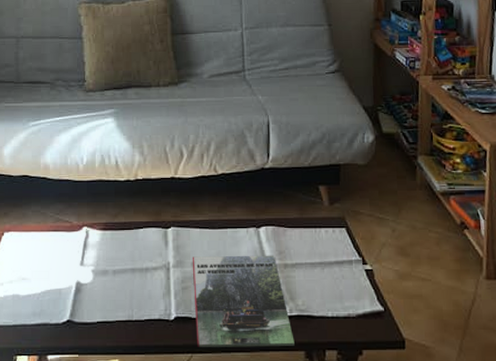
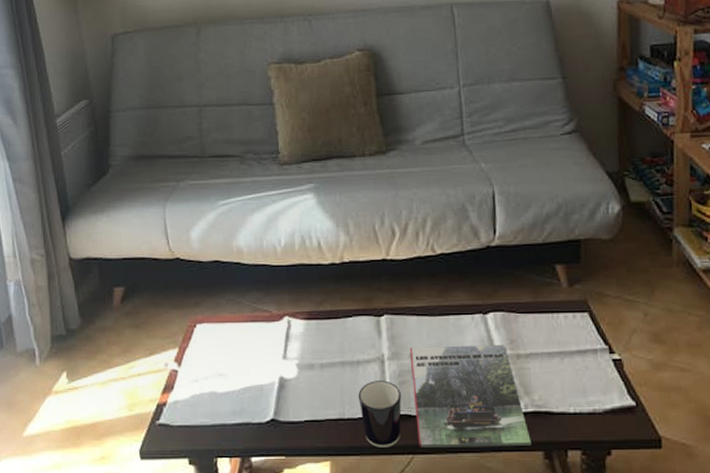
mug: none [145,286,183,347] -> present [358,380,402,448]

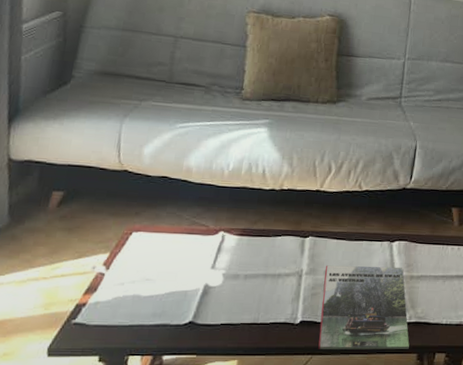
mug: present [358,380,402,448] -> none [273,291,311,349]

